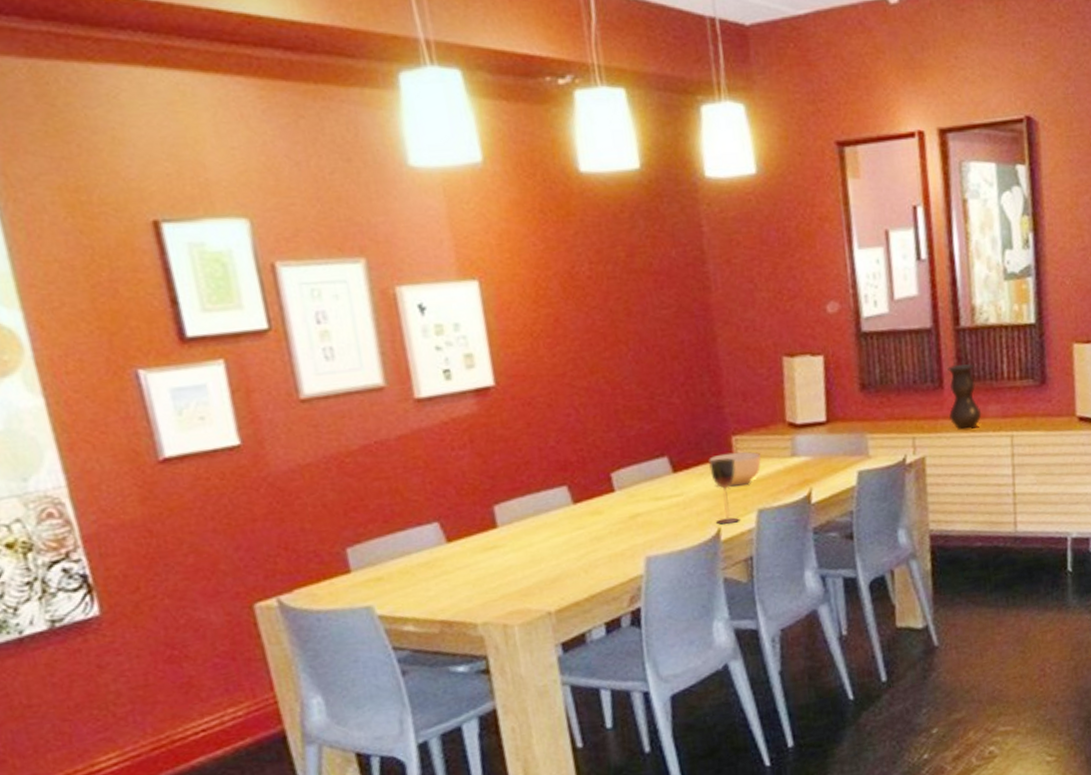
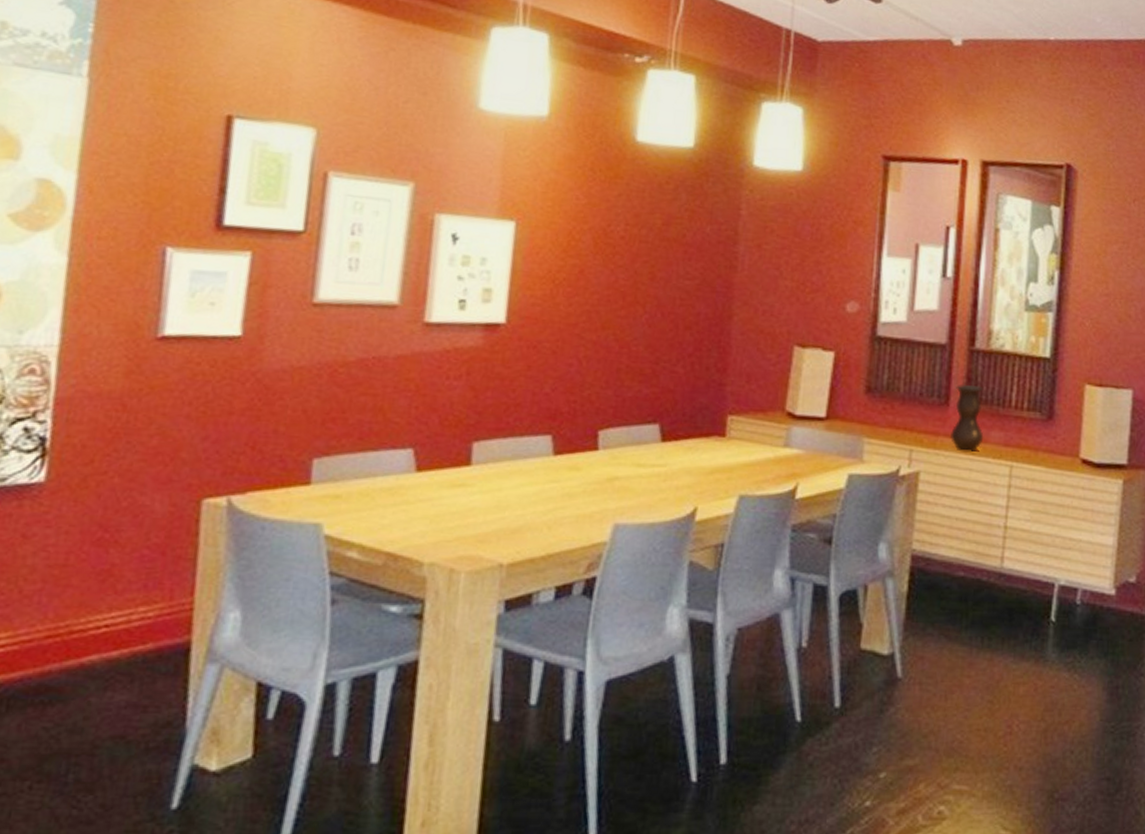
bowl: present [708,451,761,486] -> none [700,431,753,467]
wineglass: present [709,458,740,525] -> none [694,436,726,506]

